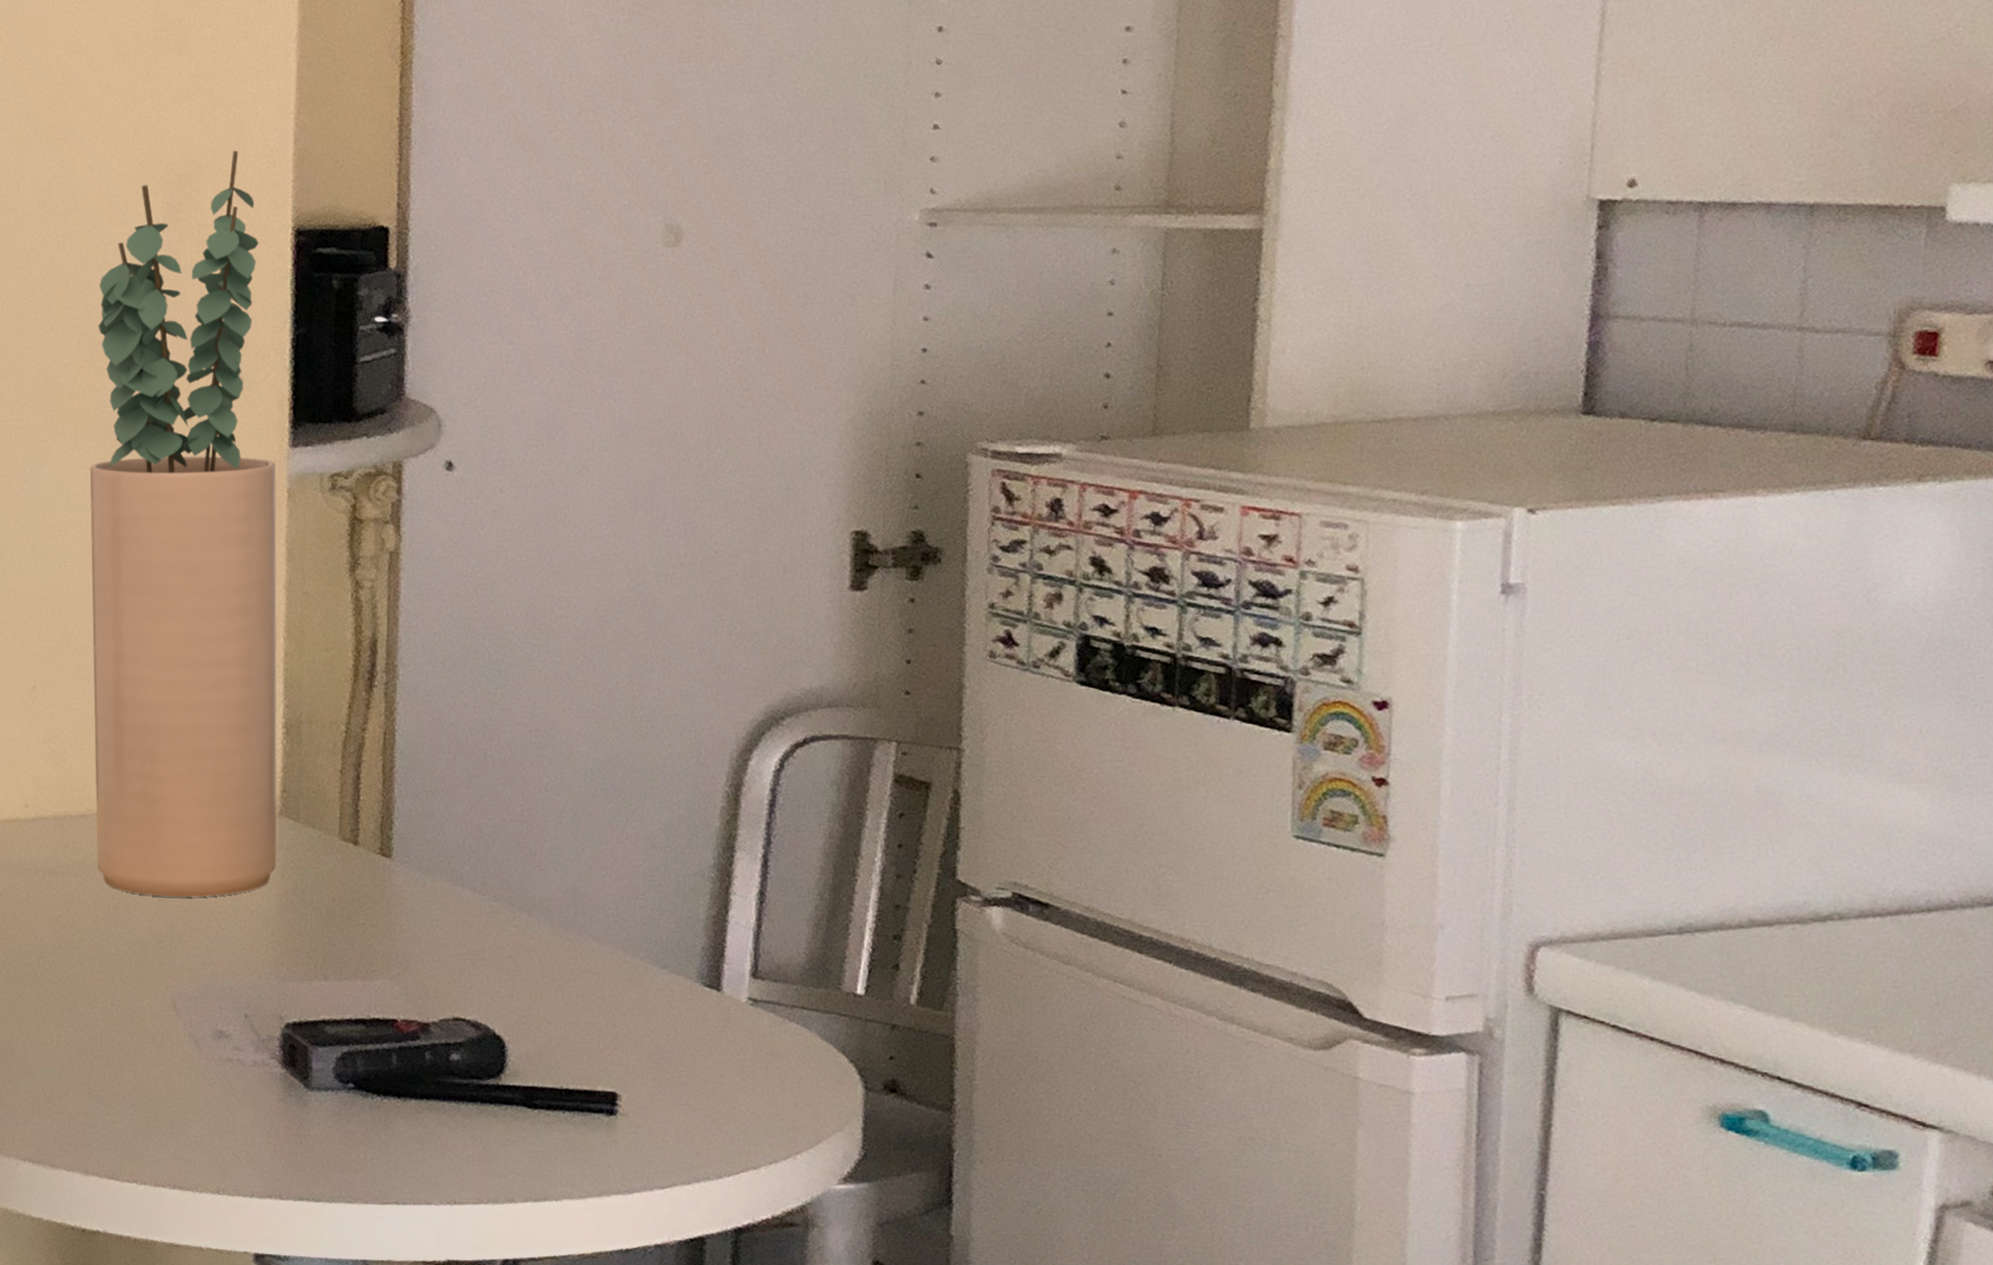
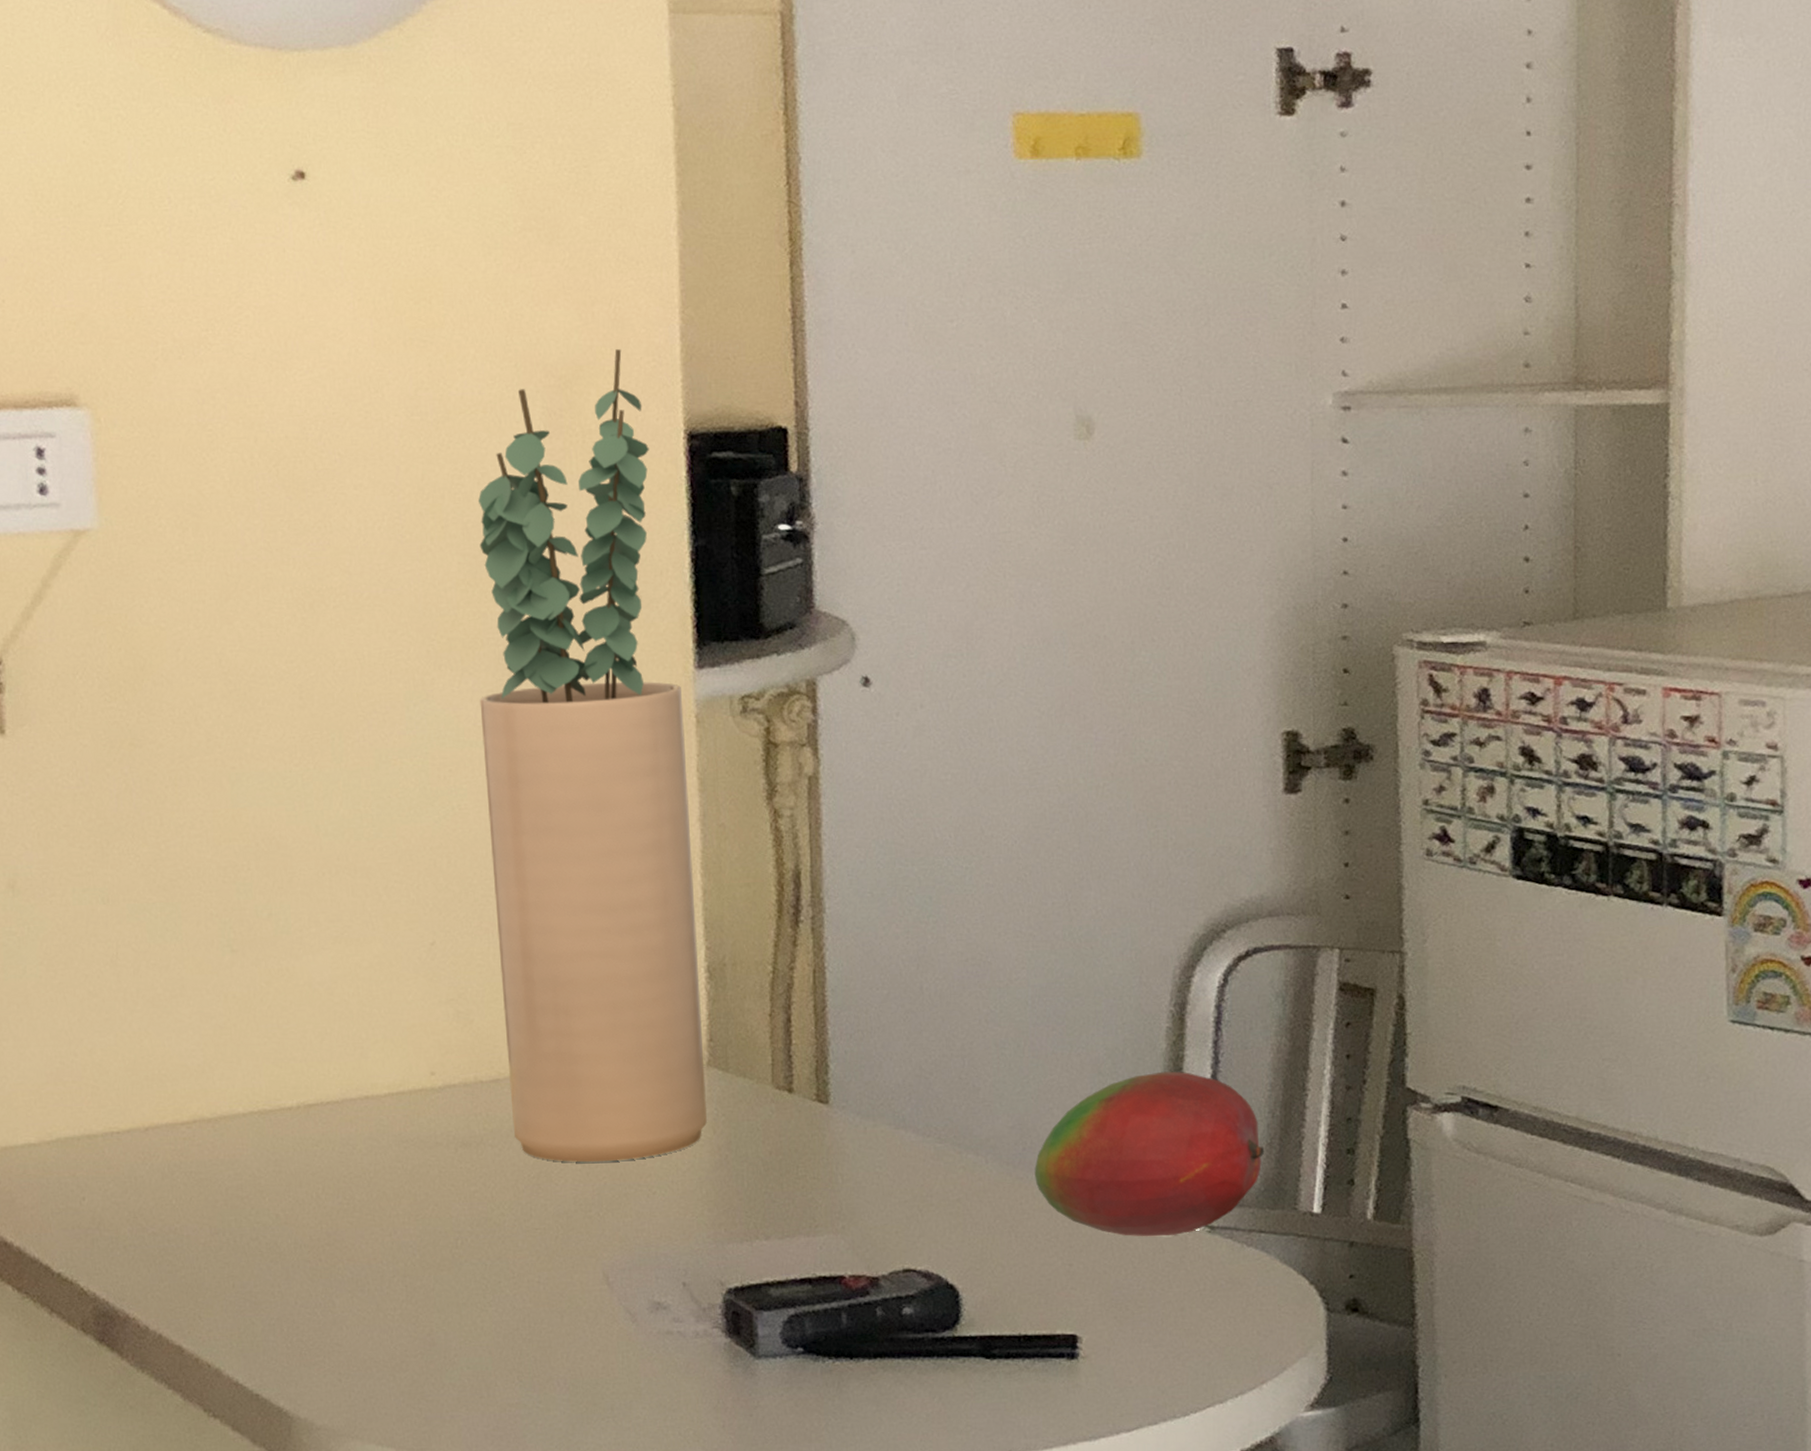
fruit: none [584,848,812,1006] -> present [1034,1071,1265,1237]

